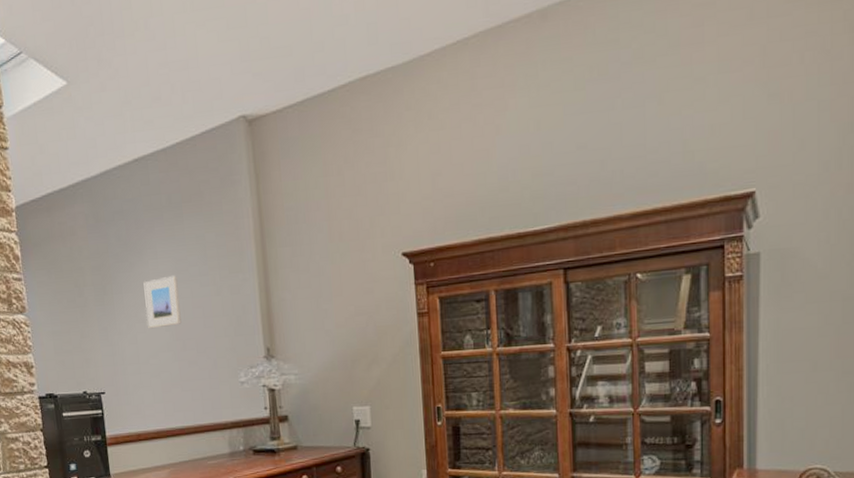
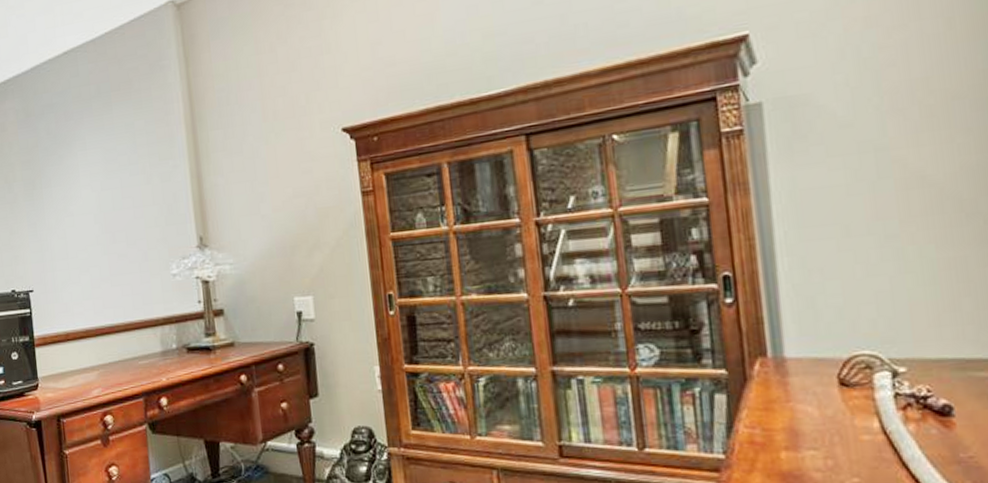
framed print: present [143,275,182,329] -> none [72,165,111,222]

